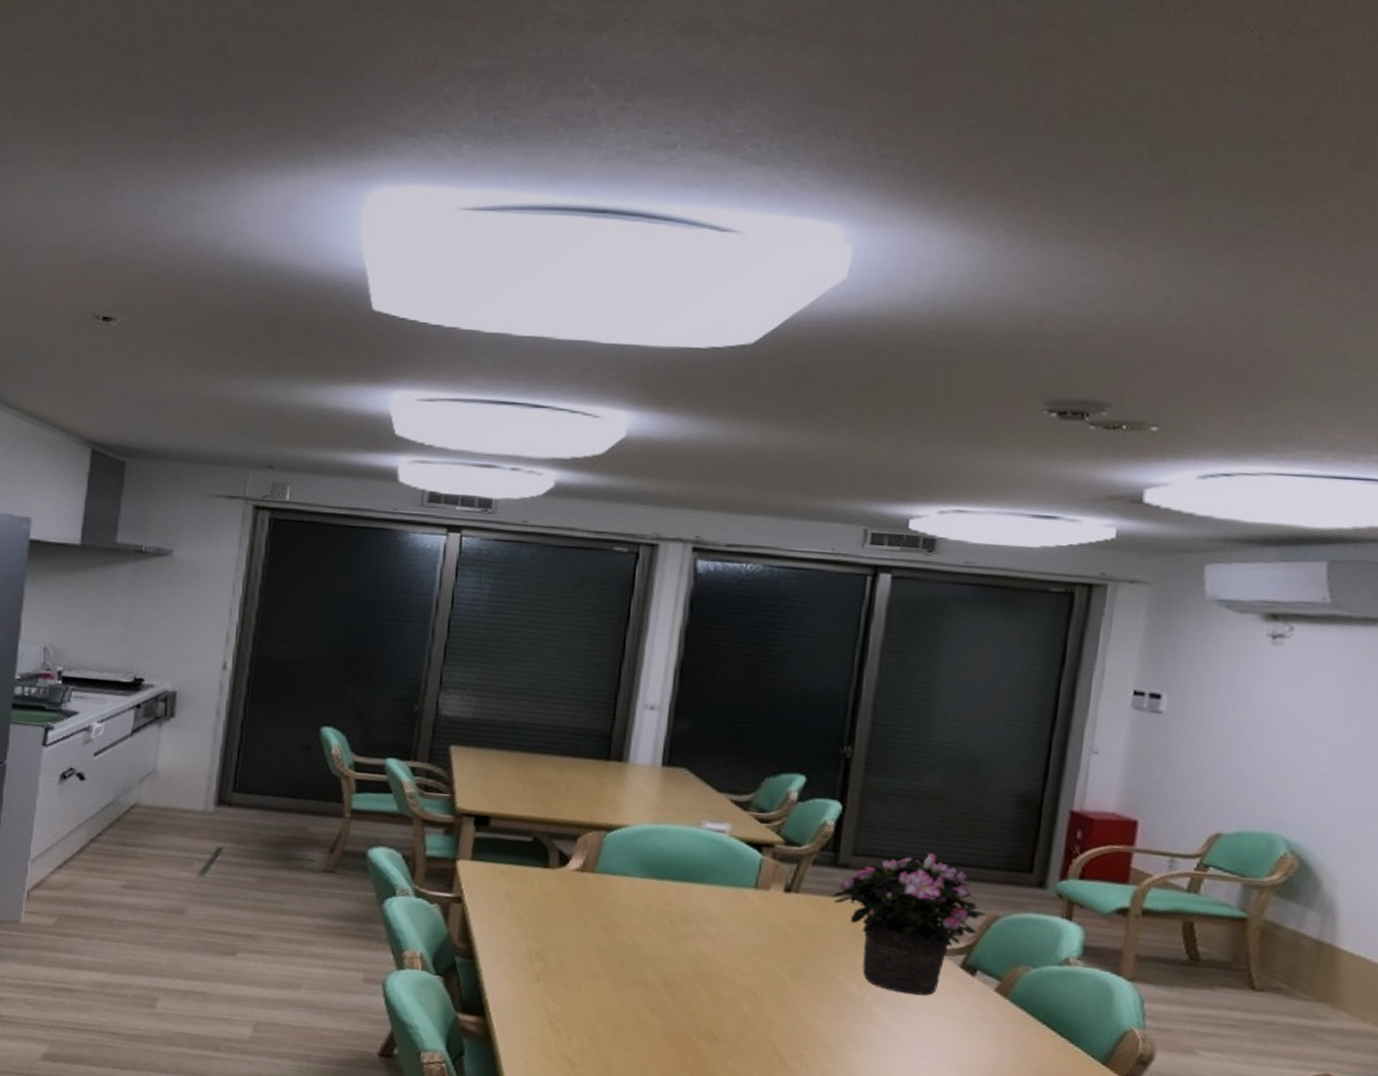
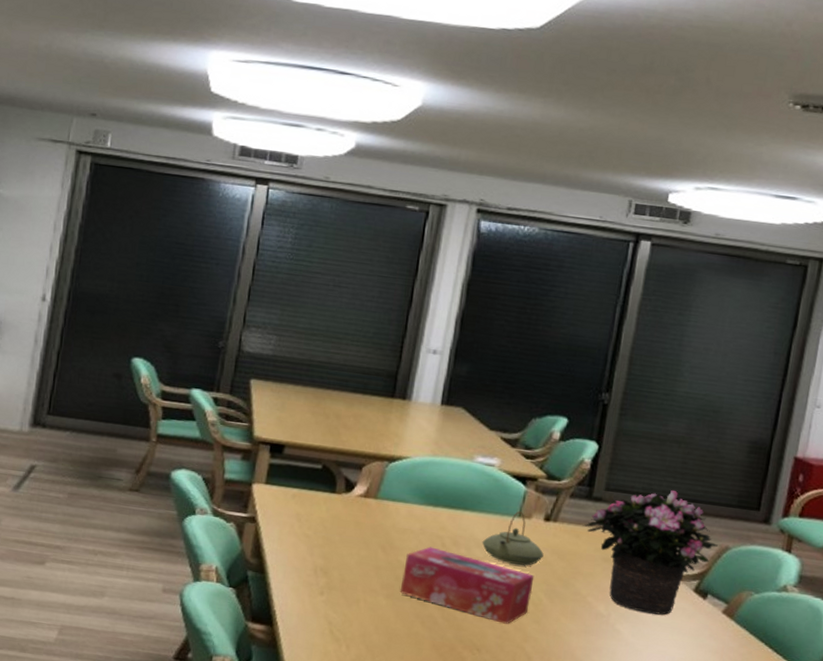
tissue box: none [624,924,776,1009] -> present [399,546,535,624]
teapot: none [714,881,785,943] -> present [482,511,544,566]

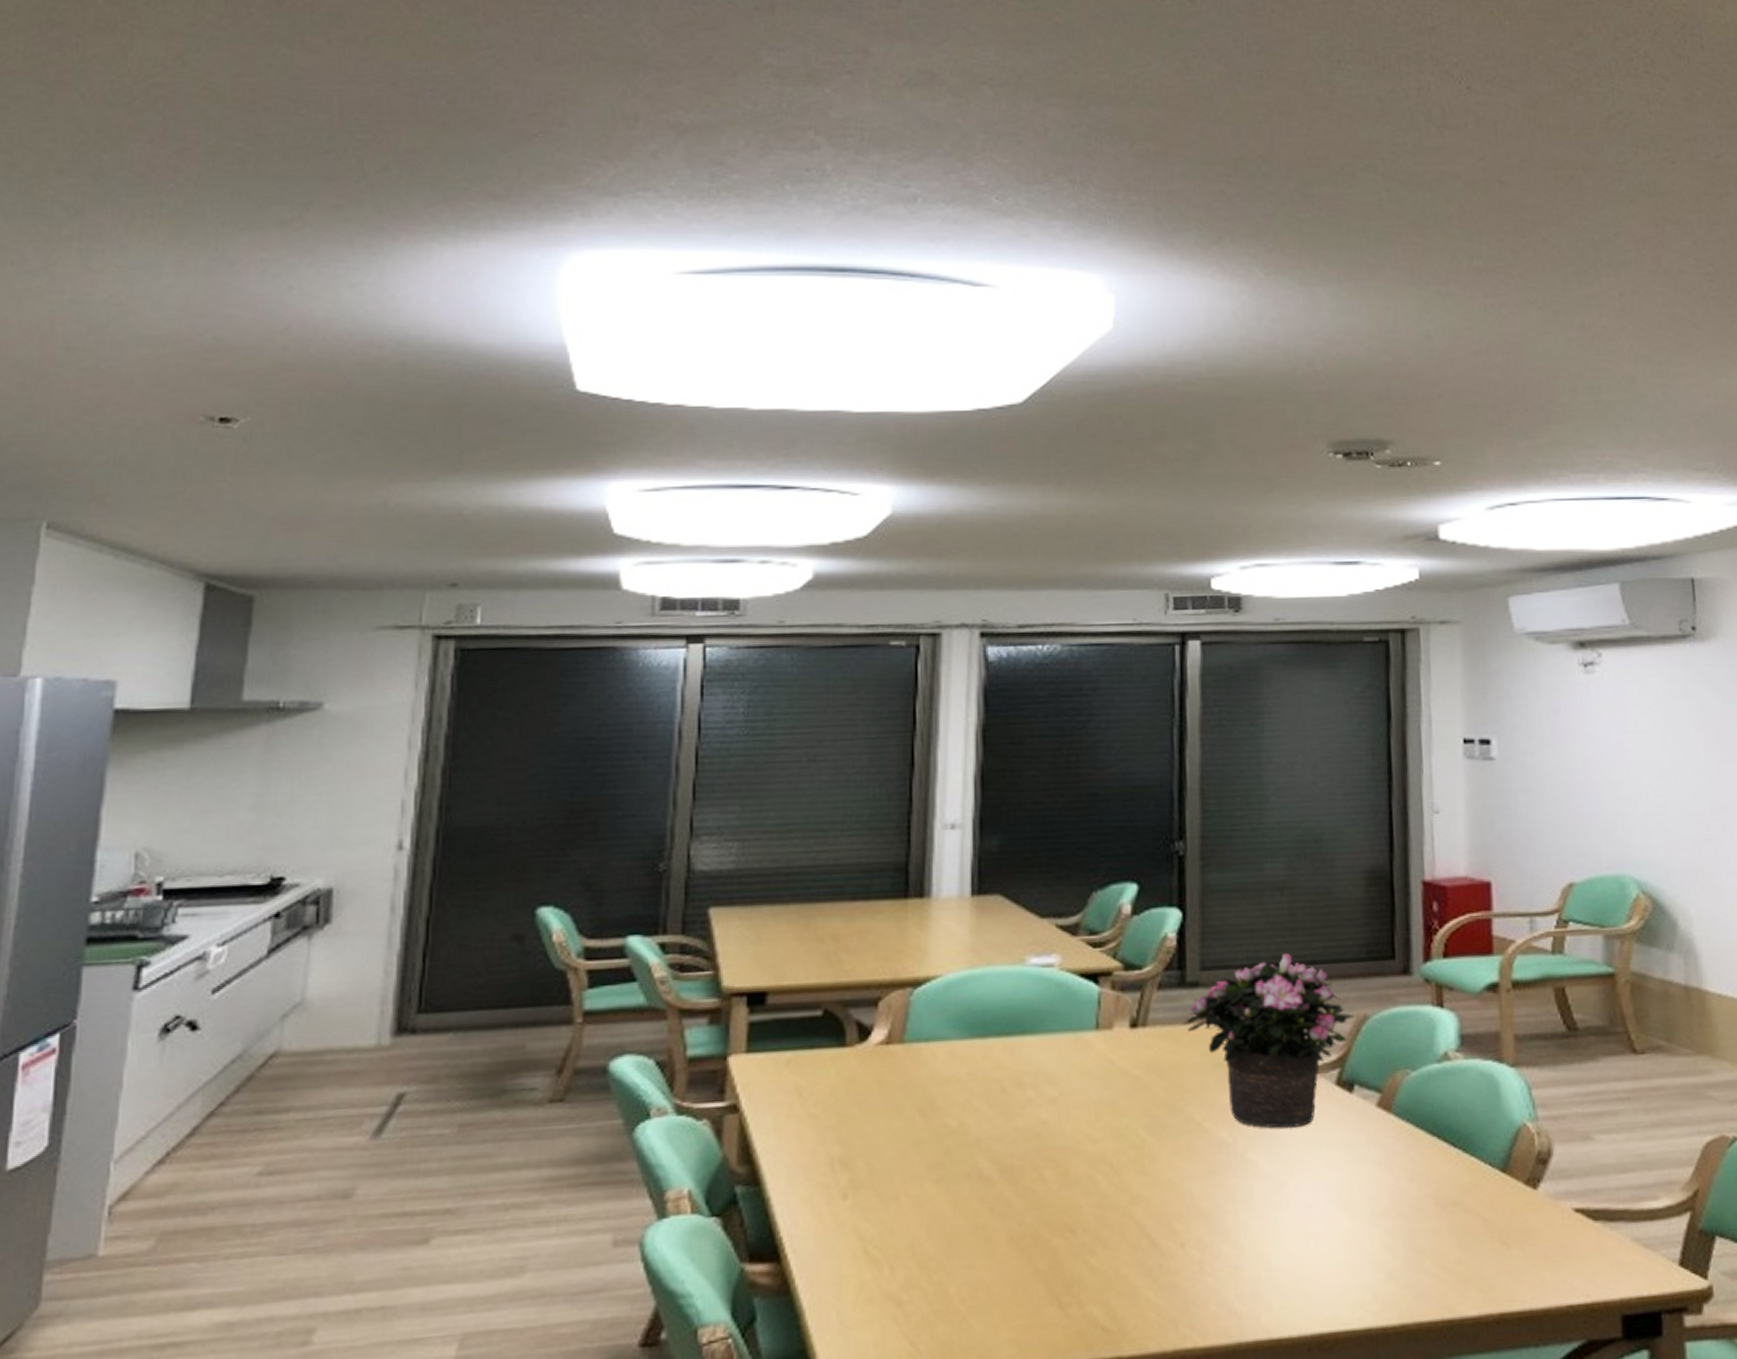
tissue box: present [399,546,535,624] -> none [953,1096,1131,1186]
teapot: present [482,511,544,566] -> none [1053,1021,1137,1097]

